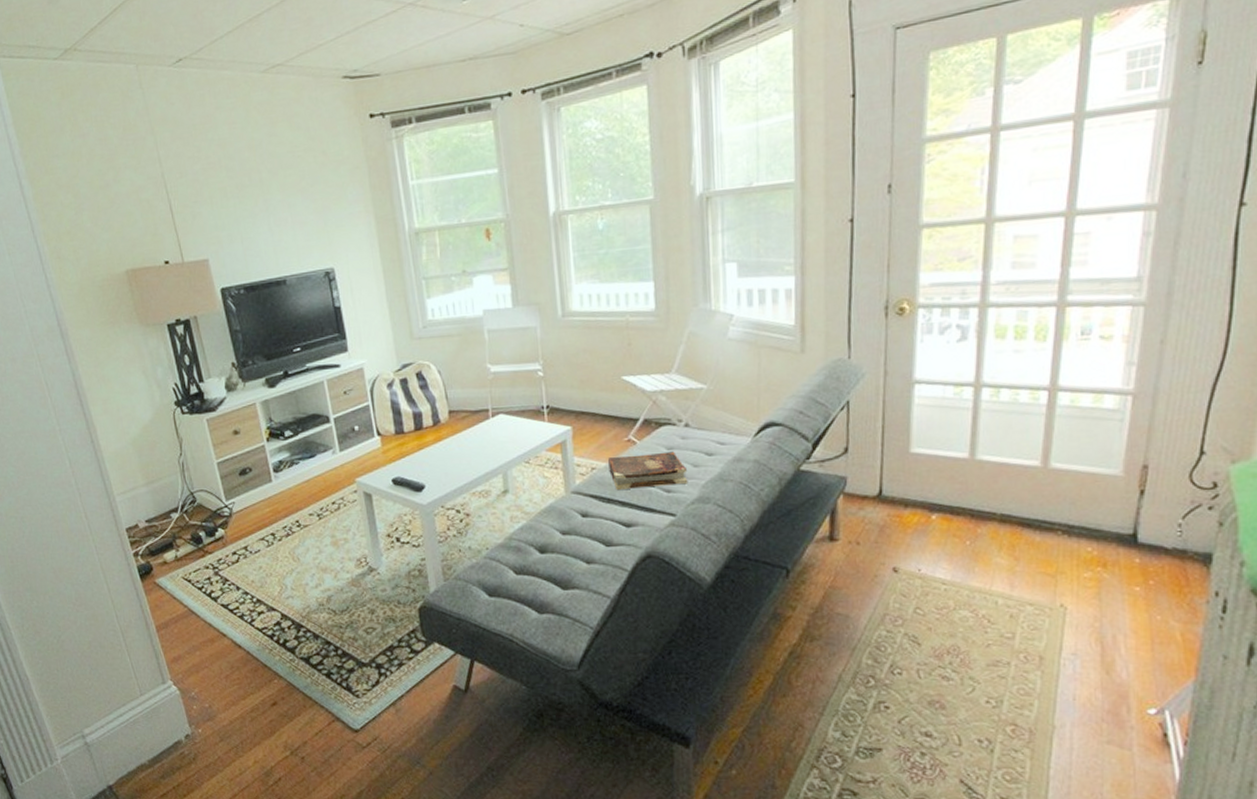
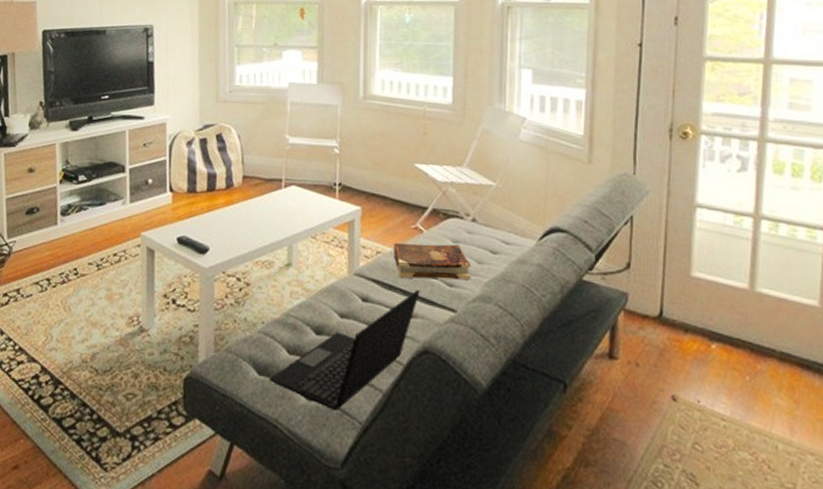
laptop: none [499,500,639,620] -> present [269,290,420,411]

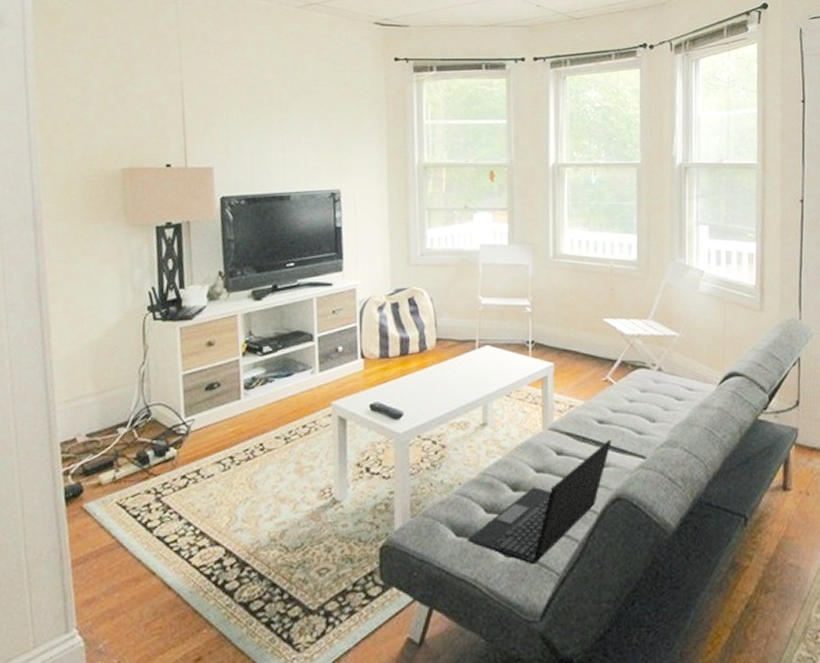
book: present [394,243,472,281] -> none [586,394,659,430]

